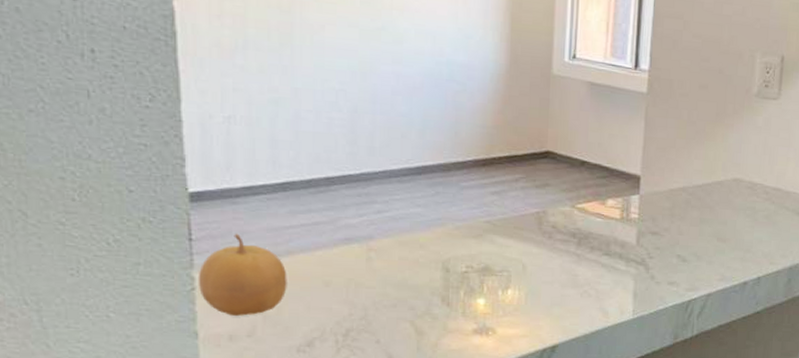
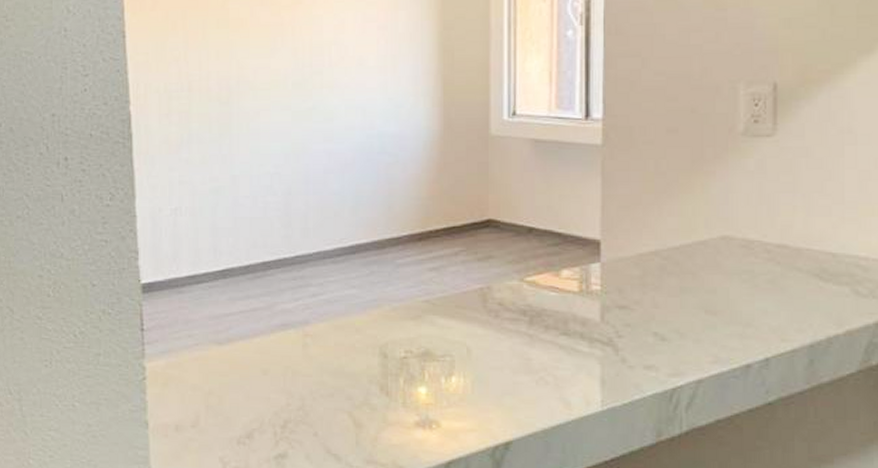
fruit: present [198,233,287,316] -> none [148,322,228,406]

